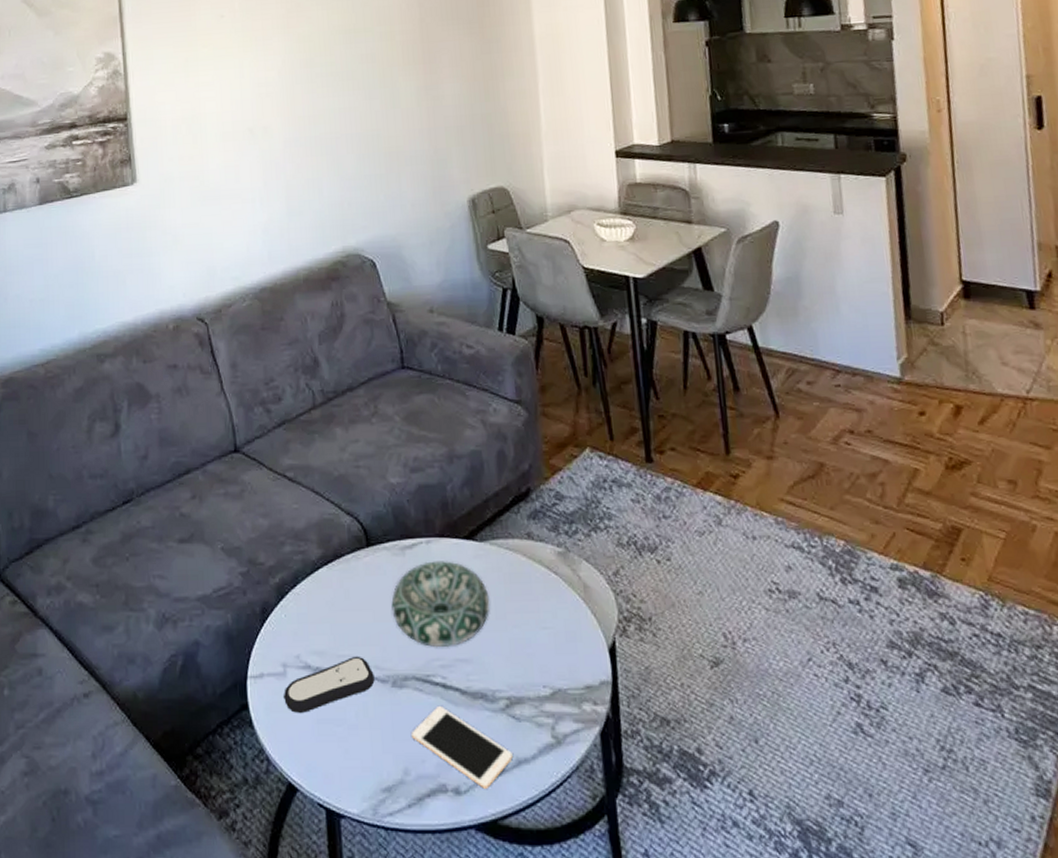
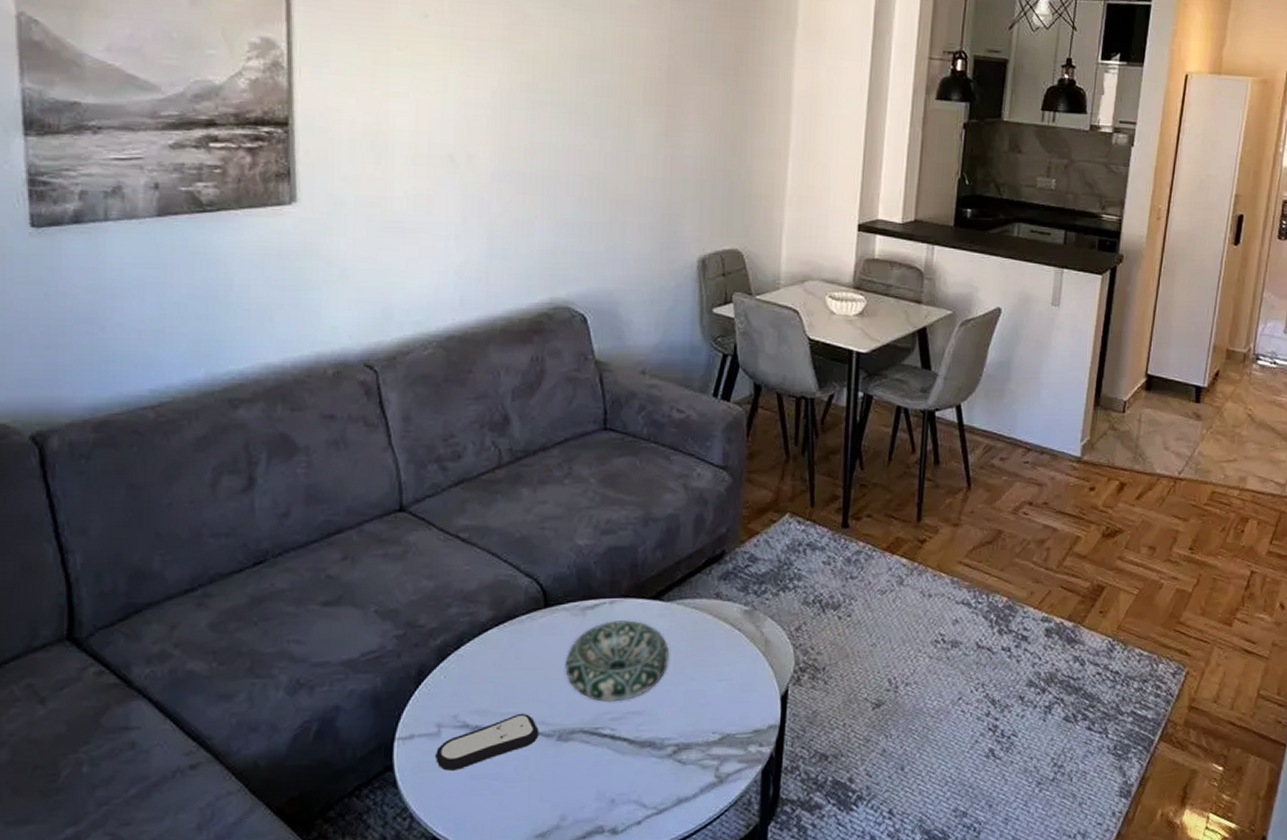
cell phone: present [412,705,513,789] -> none [573,755,674,827]

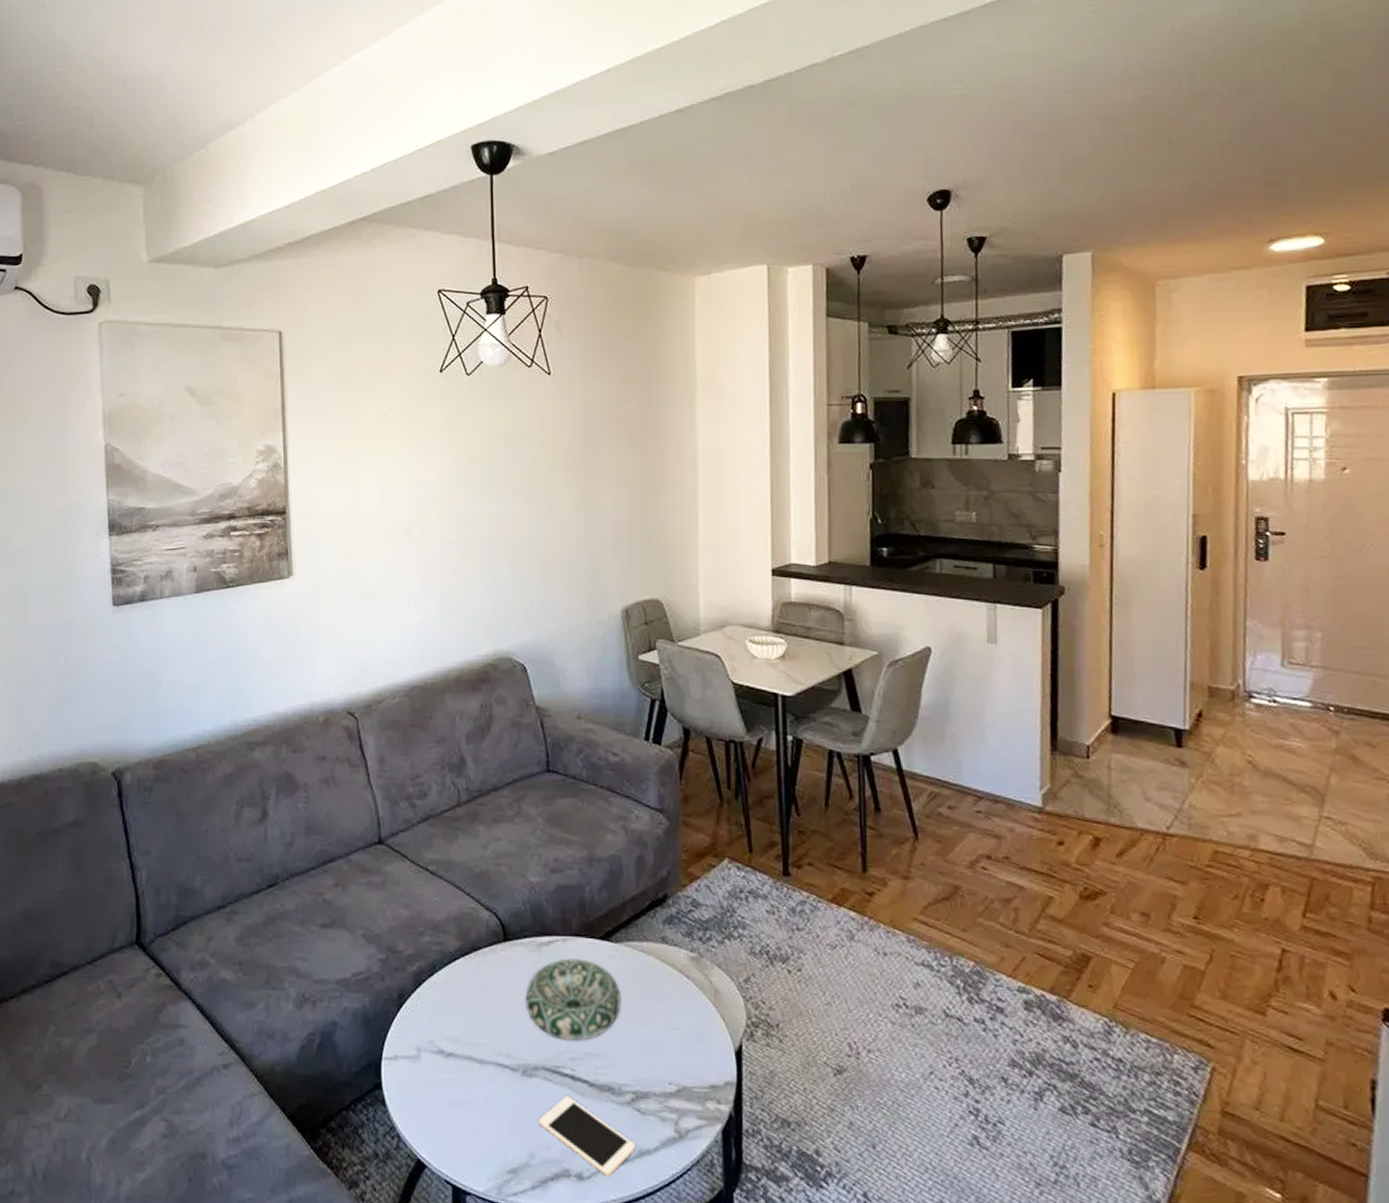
remote control: present [435,713,539,771] -> none [417,1044,505,1095]
cell phone: none [573,755,674,827] -> present [539,1095,635,1176]

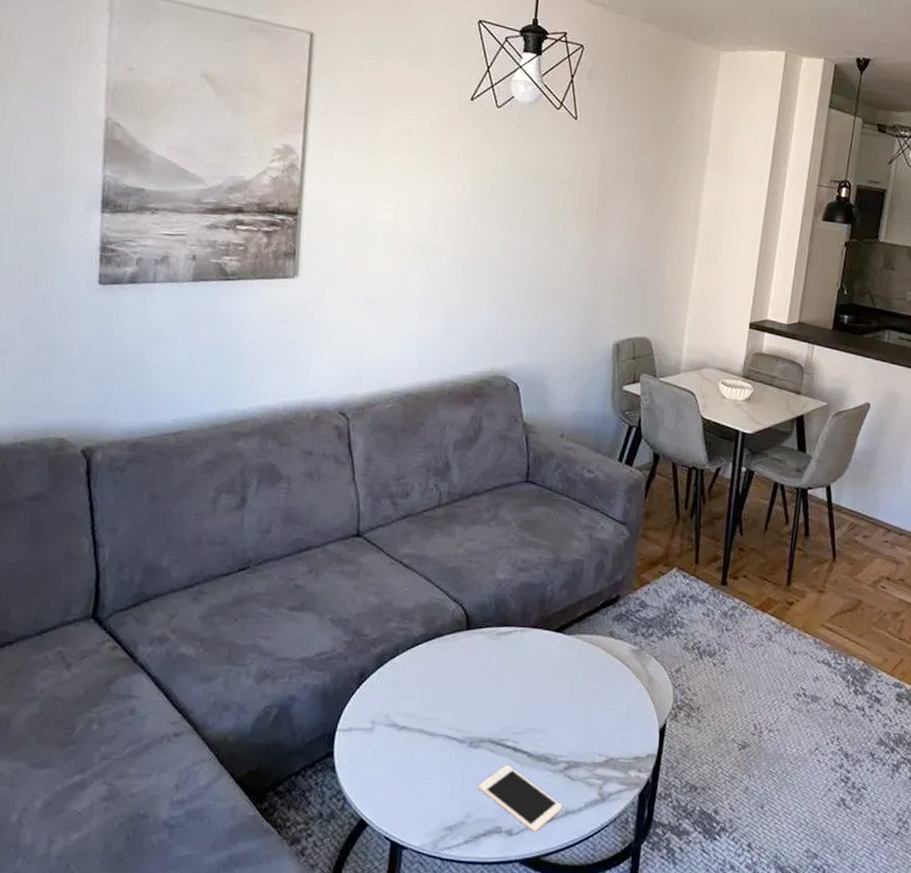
decorative bowl: present [525,959,622,1042] -> none [479,647,567,719]

